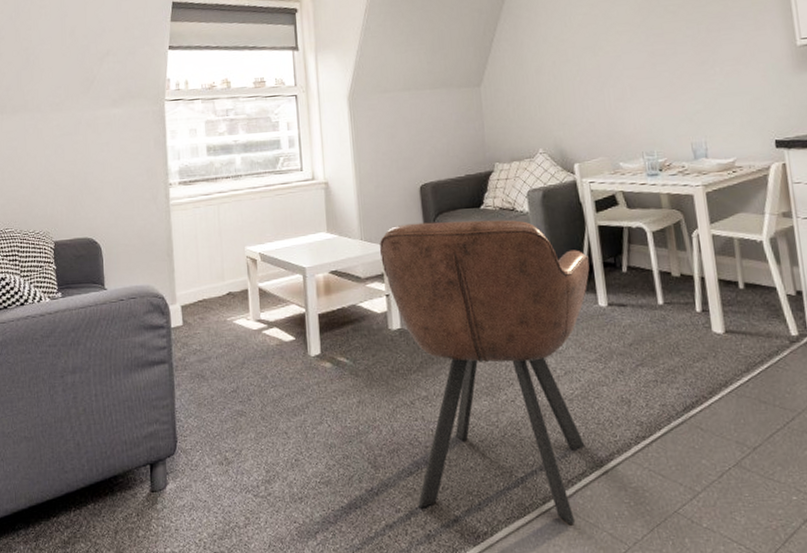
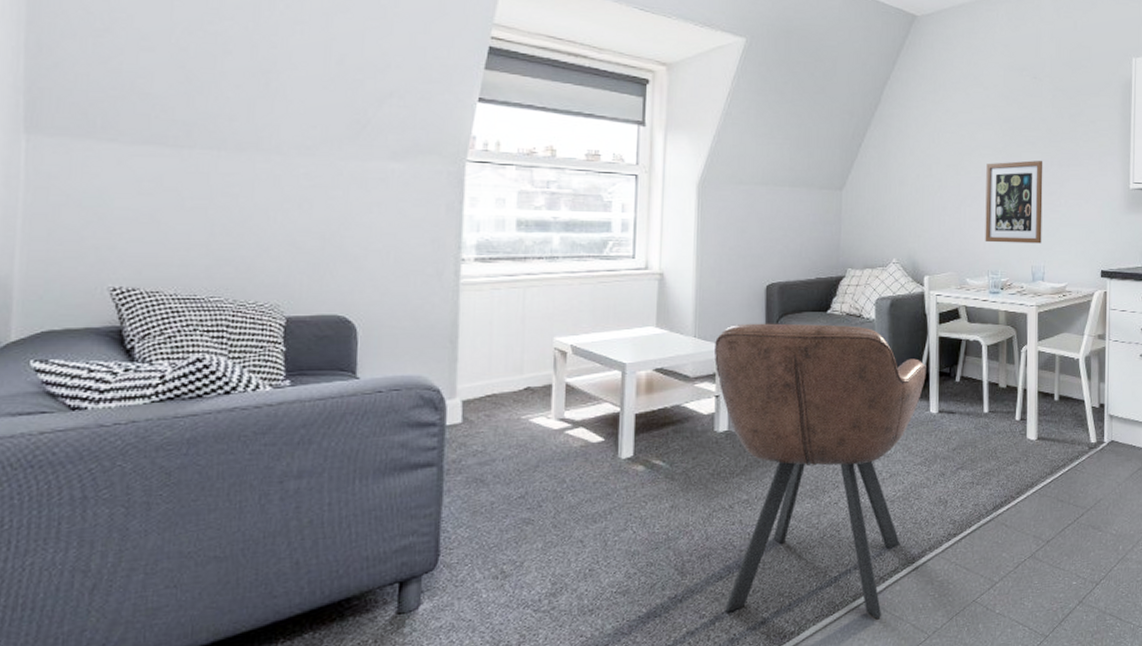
wall art: none [625,29,699,123] -> present [985,160,1043,244]

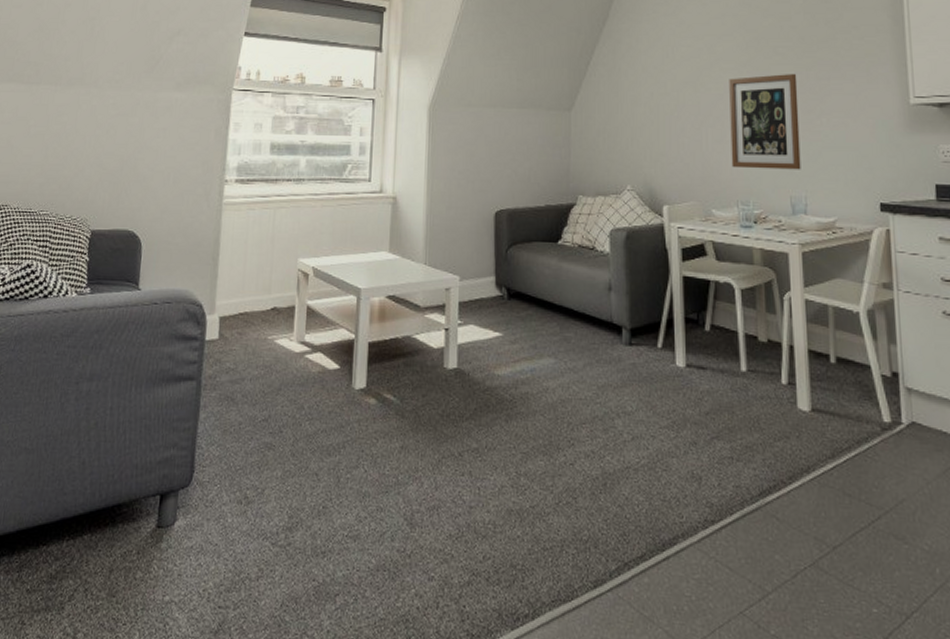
armchair: present [715,323,926,619] -> none [444,252,670,615]

